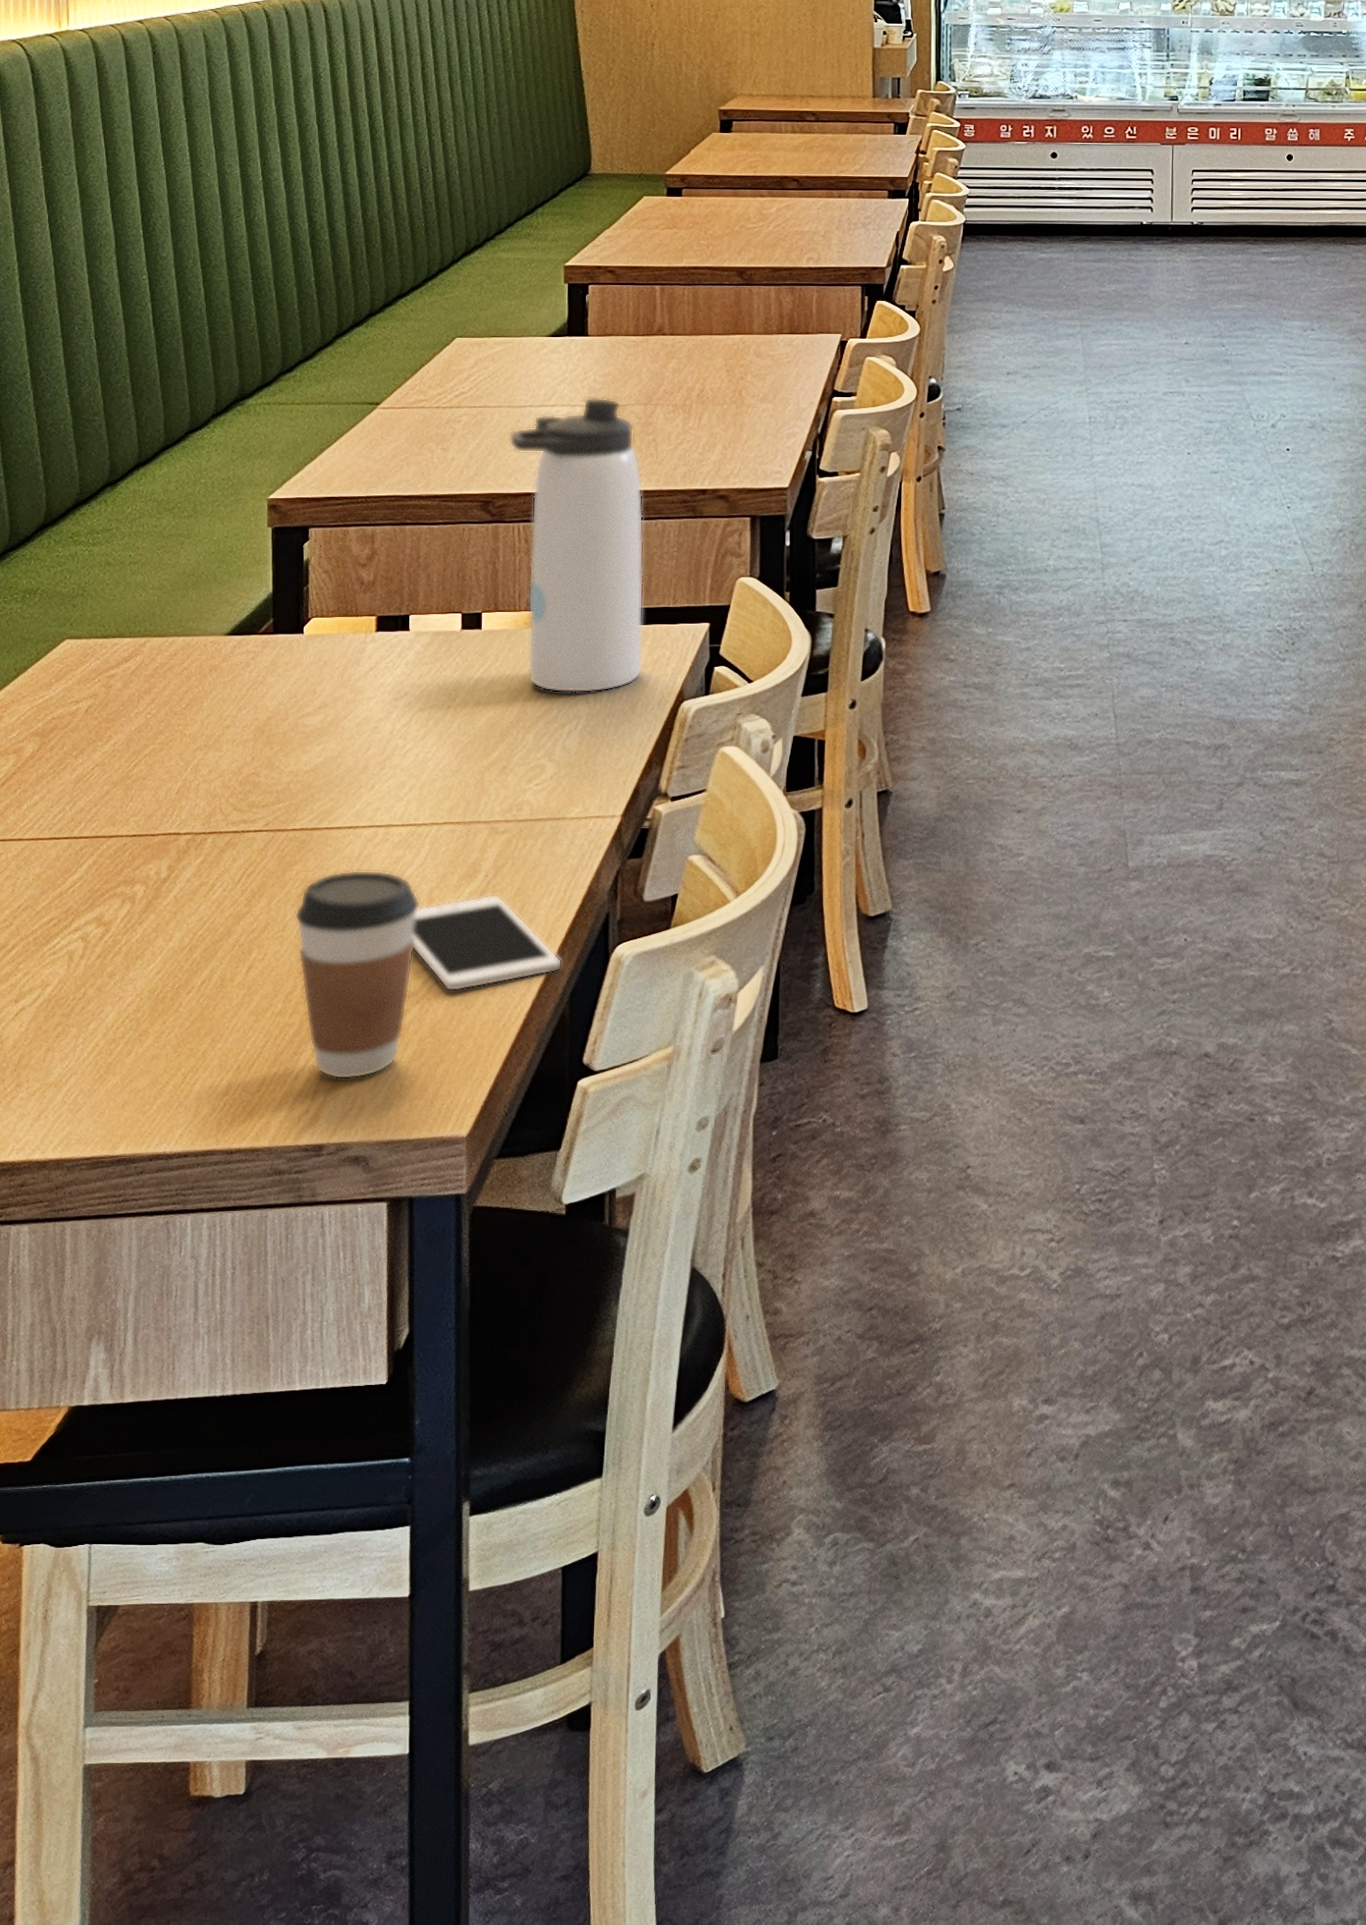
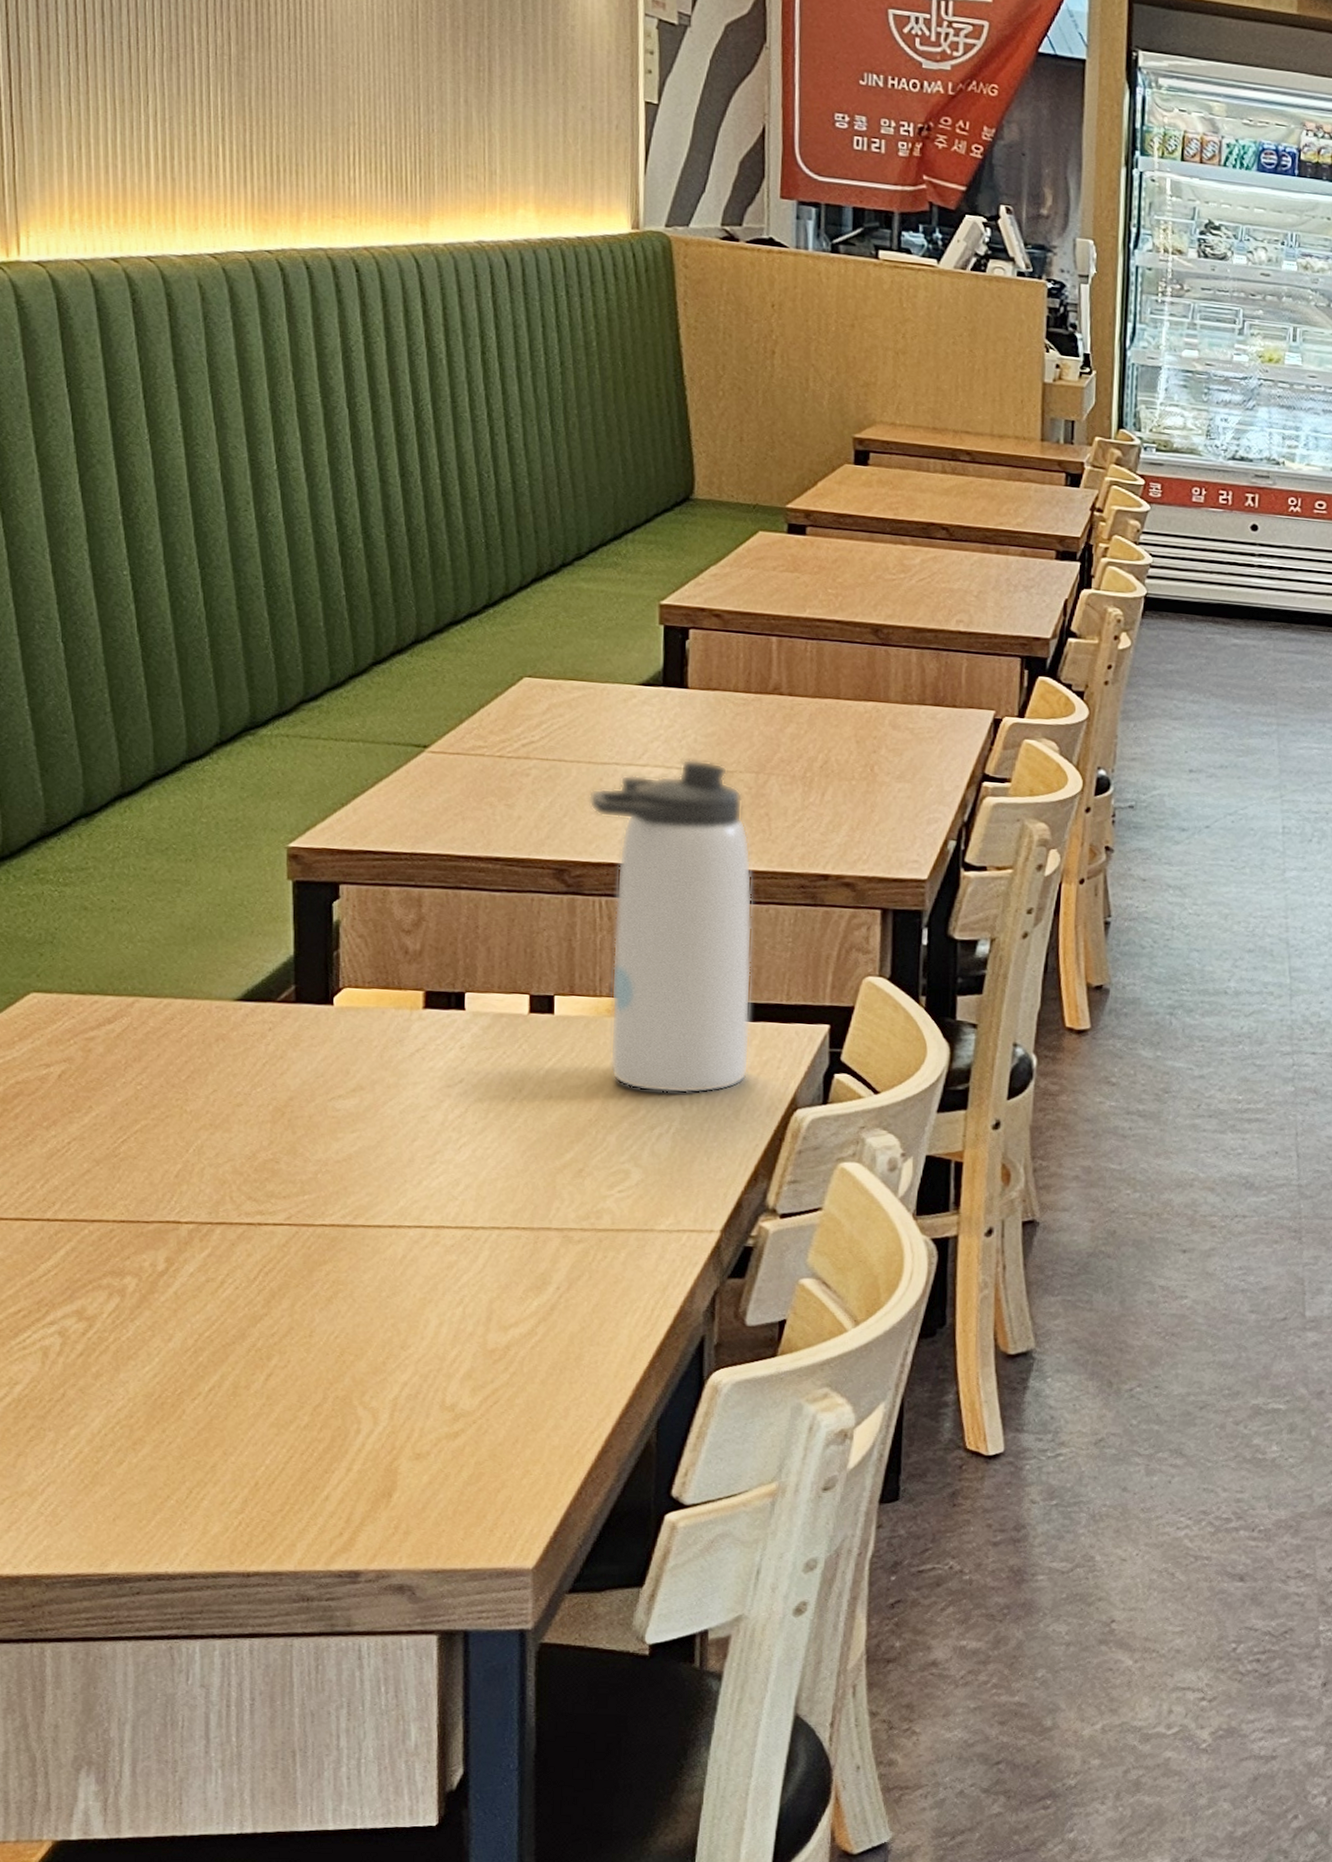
coffee cup: present [294,870,422,1080] -> none [324,1273,480,1502]
cell phone: present [412,894,562,992] -> none [468,1308,649,1413]

